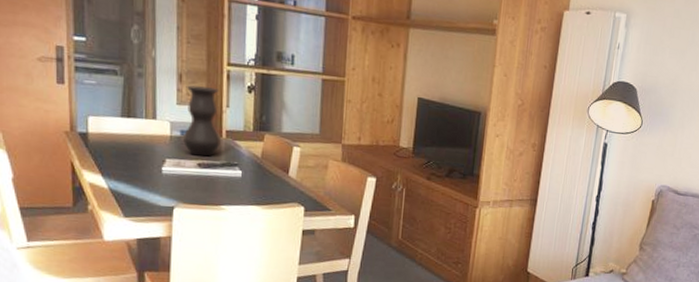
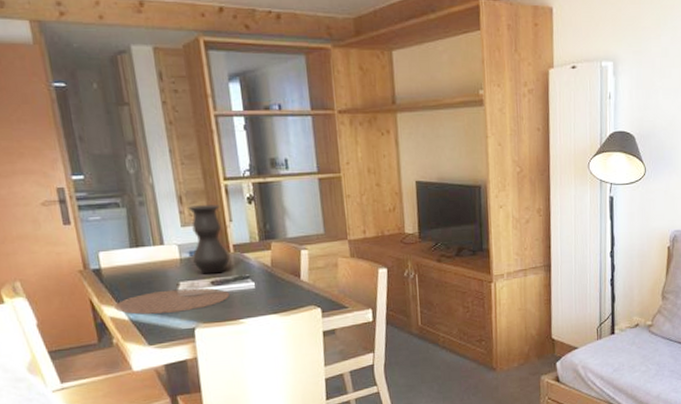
place mat: none [95,164,215,189] -> present [114,288,230,315]

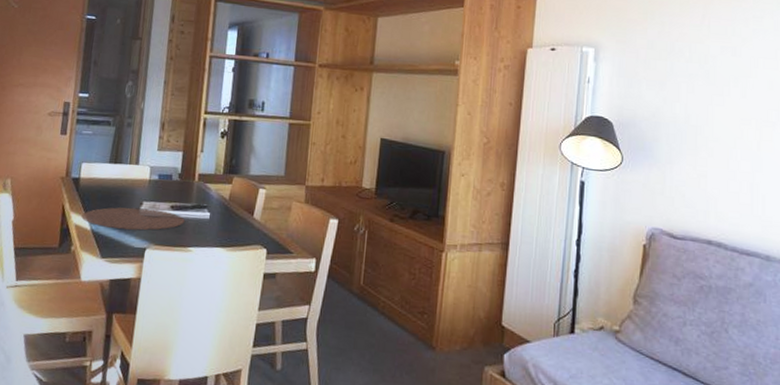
vase: present [187,204,230,274] -> none [159,132,195,199]

